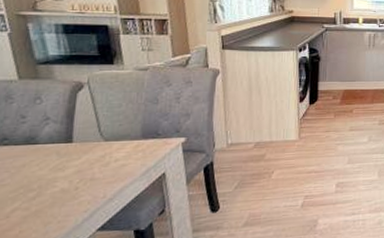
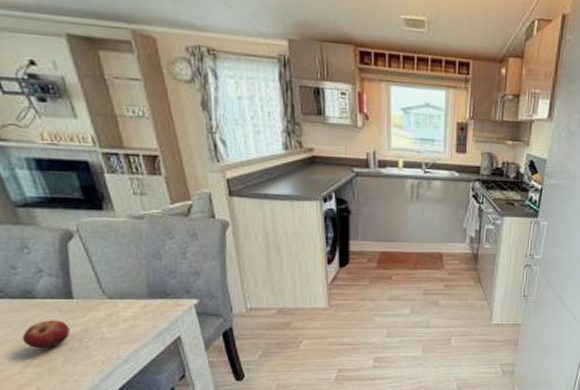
fruit: none [17,163,63,192] -> present [23,320,70,349]

